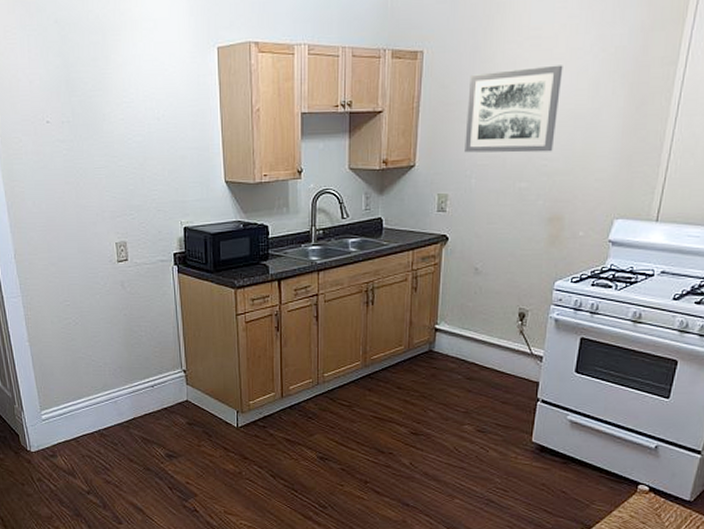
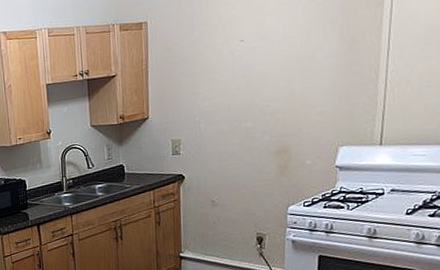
wall art: present [464,65,563,153] -> none [190,18,275,103]

